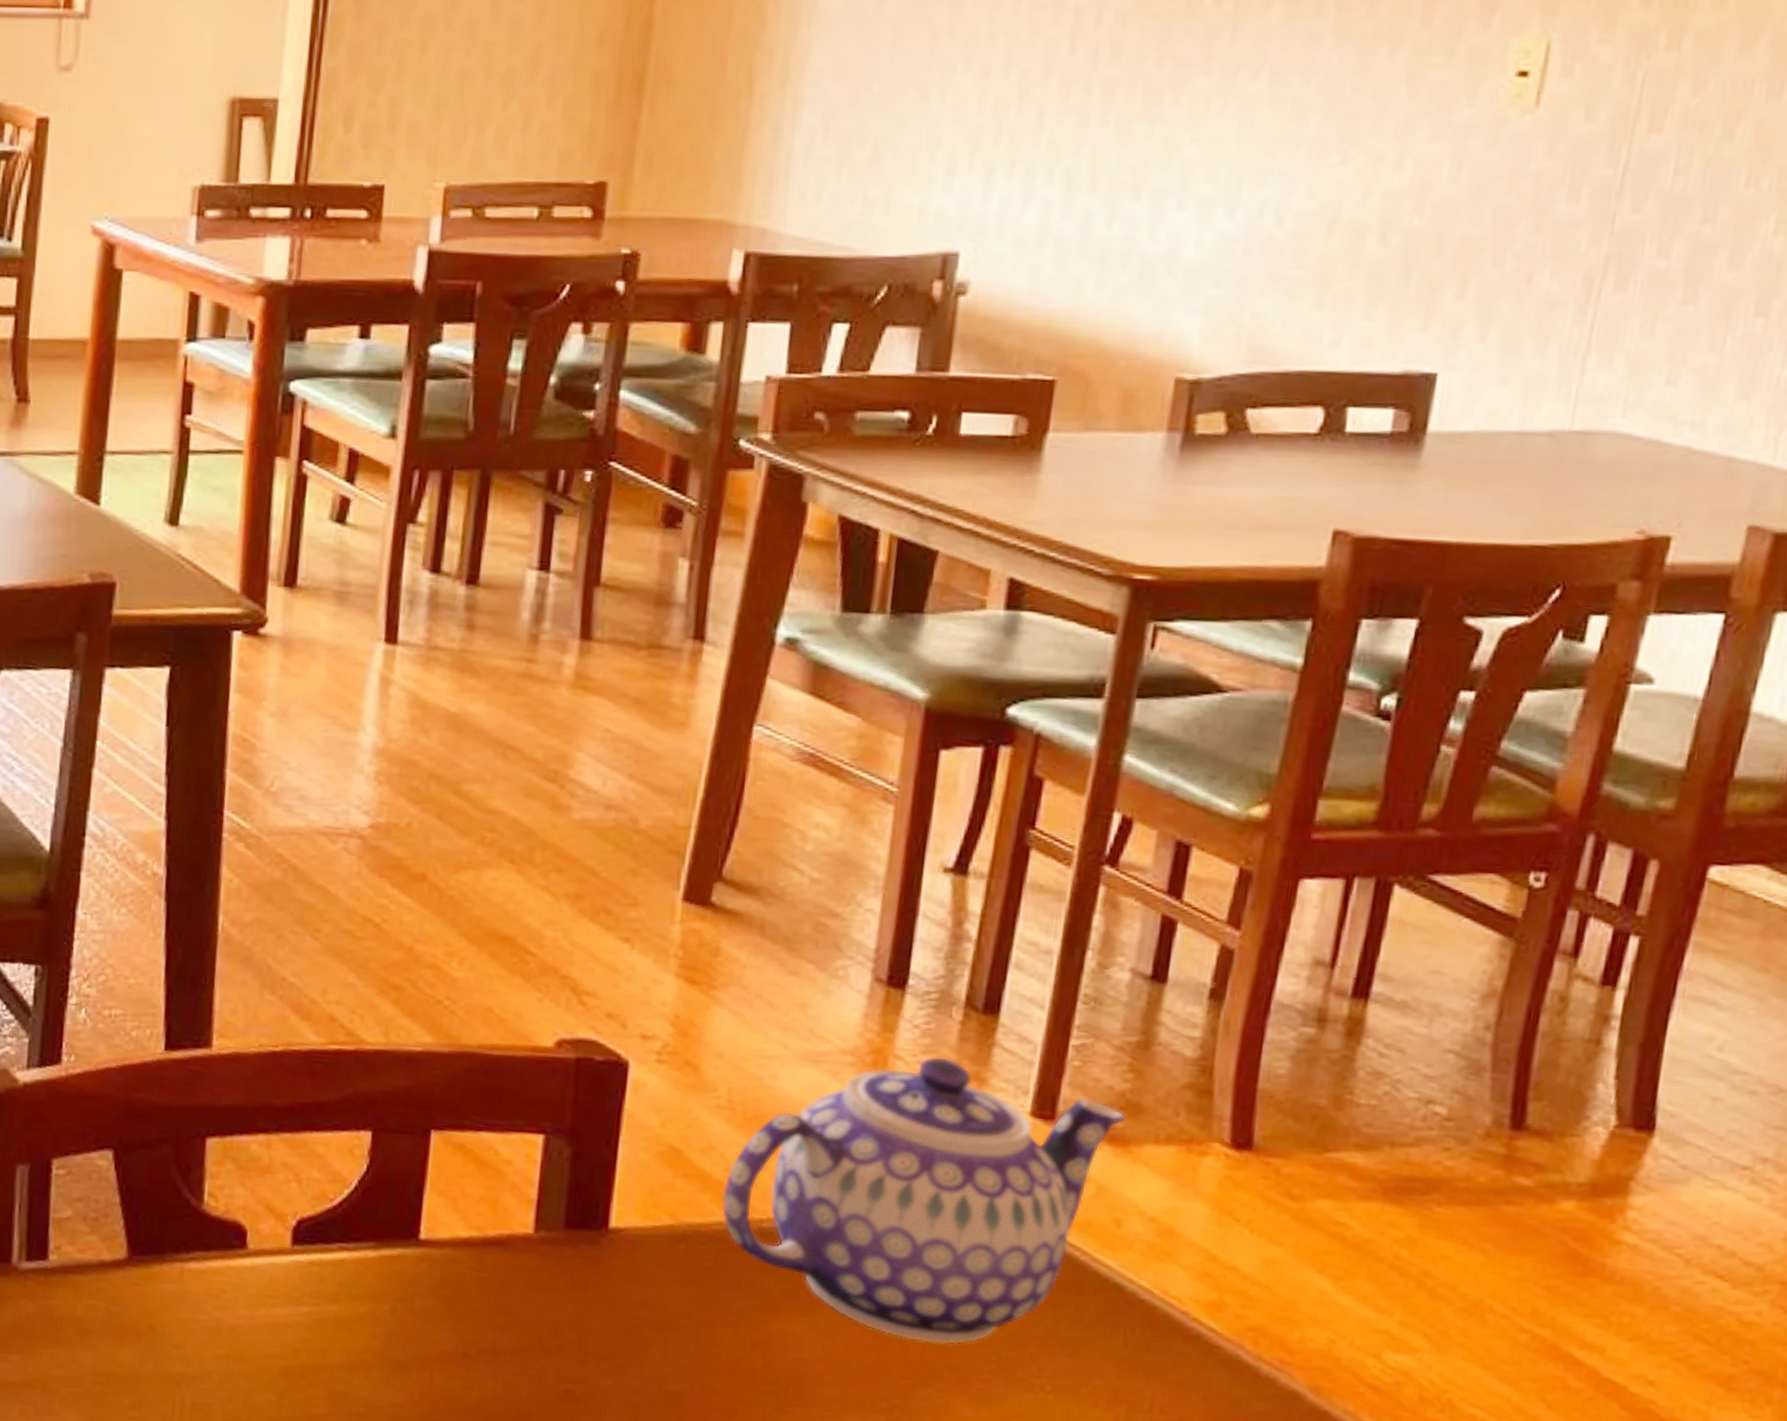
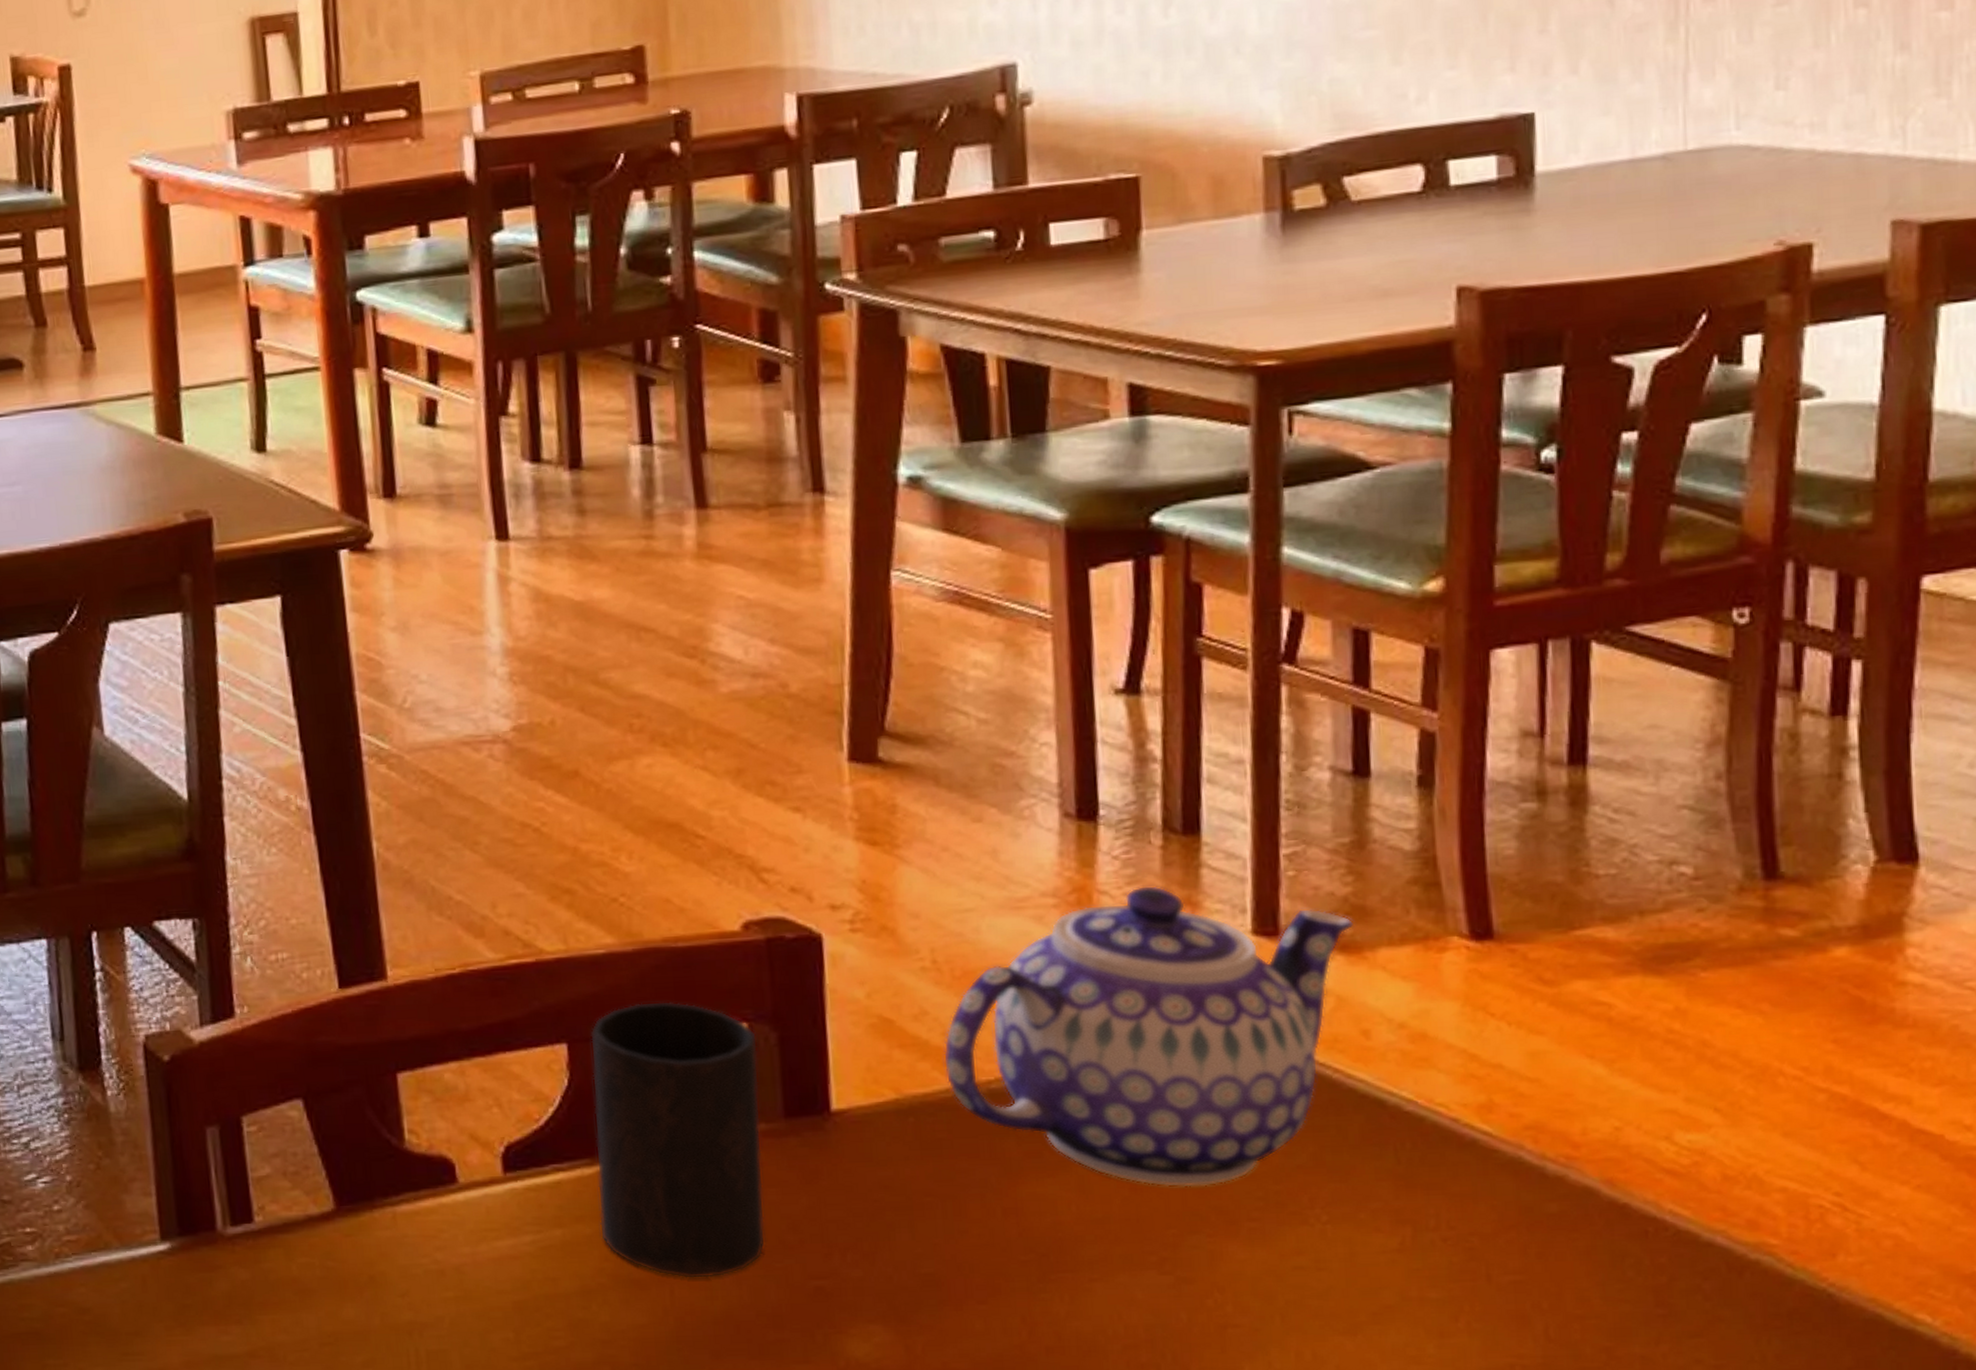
cup: none [374,1102,552,1369] -> present [590,1000,766,1279]

